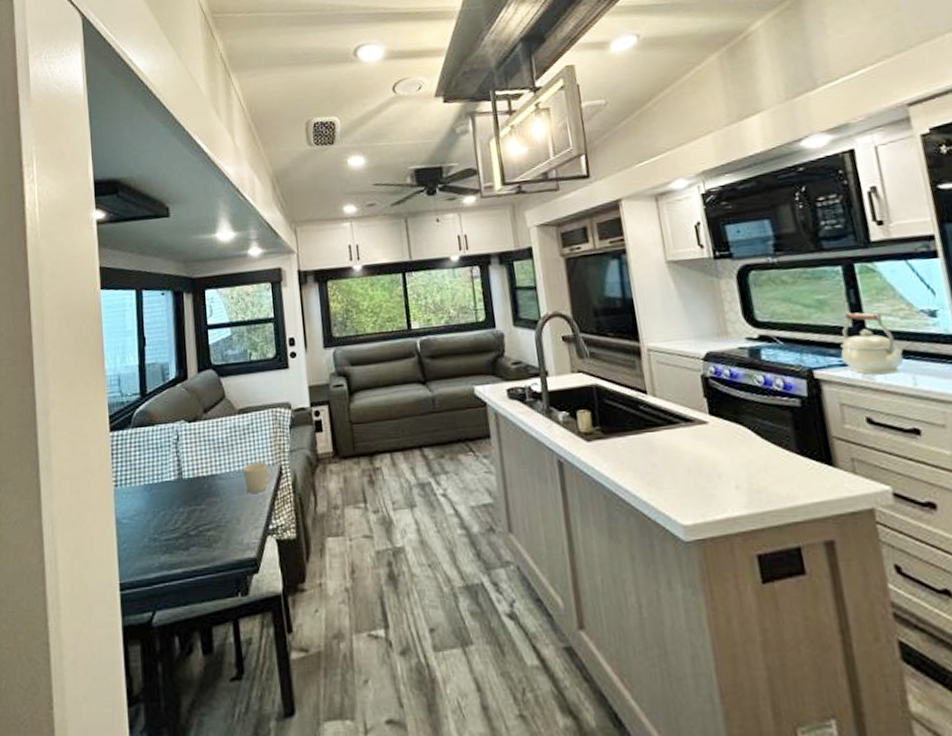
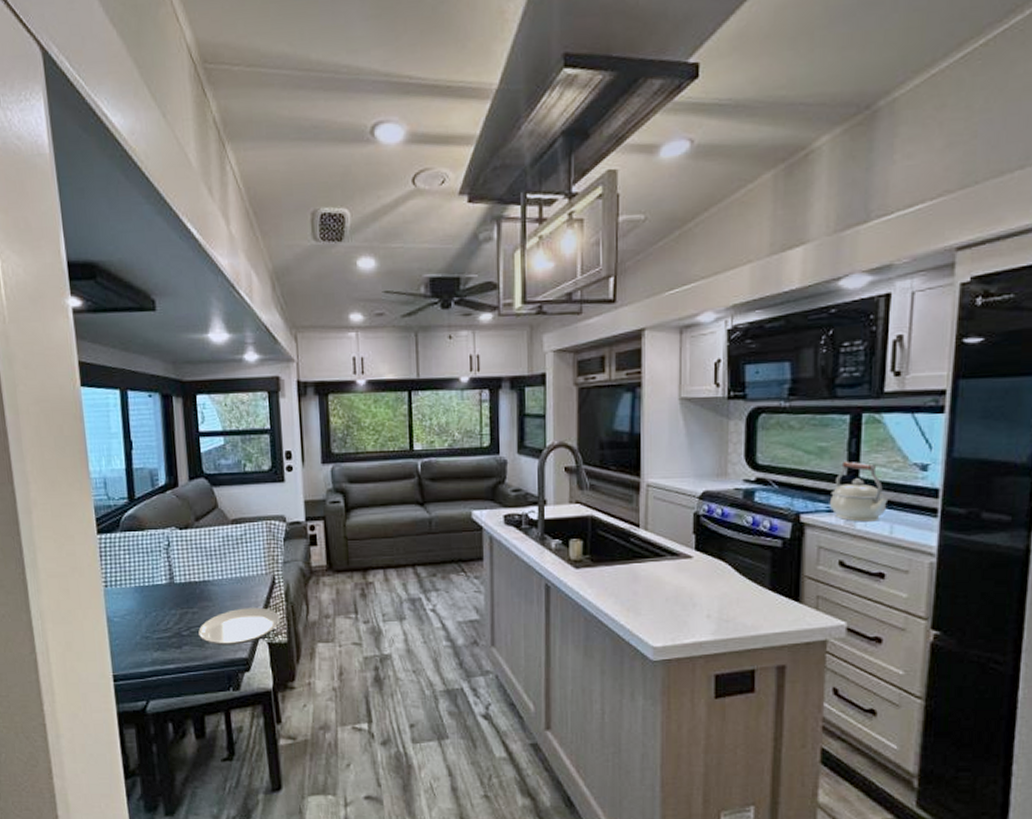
plate: none [206,501,288,545] -> present [198,607,280,646]
cup: present [243,461,273,493] -> none [236,571,266,600]

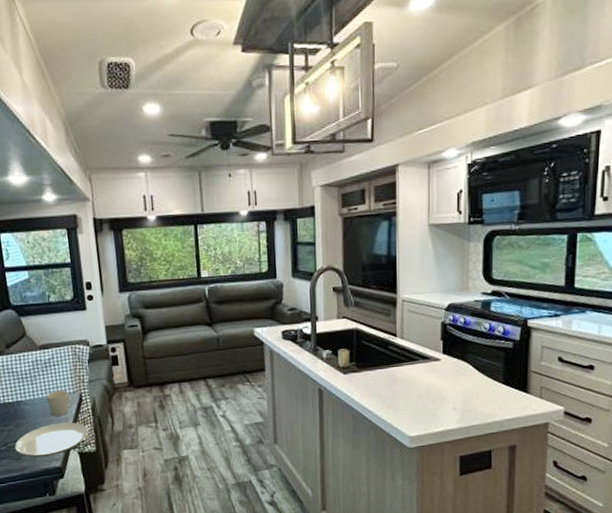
cup: none [236,571,266,600] -> present [46,390,74,416]
kettle: present [829,460,889,522] -> none [550,273,598,324]

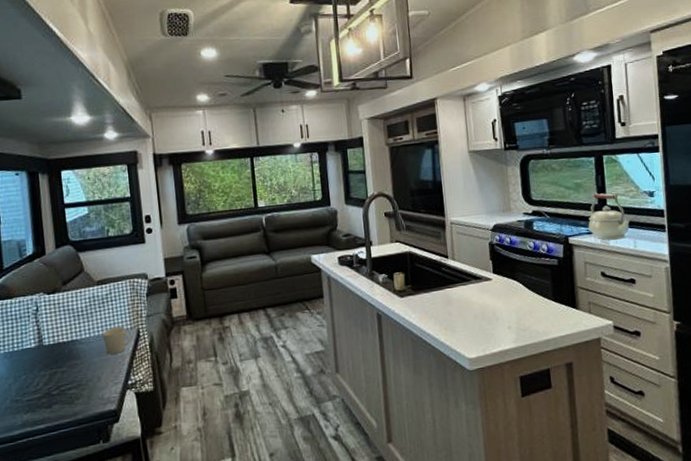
plate: present [15,422,89,458] -> none [68,360,146,401]
kettle: none [550,273,598,324] -> present [588,192,630,240]

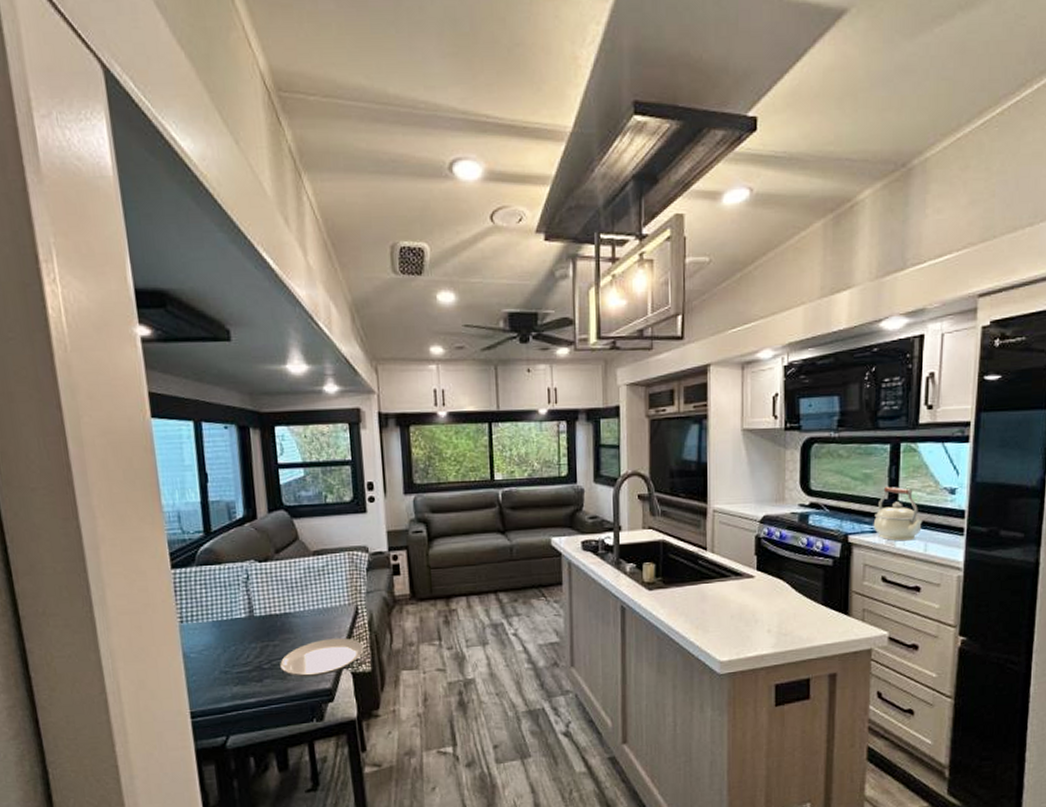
plate: none [68,360,146,401] -> present [280,638,364,677]
cup: present [103,326,131,355] -> none [318,601,349,631]

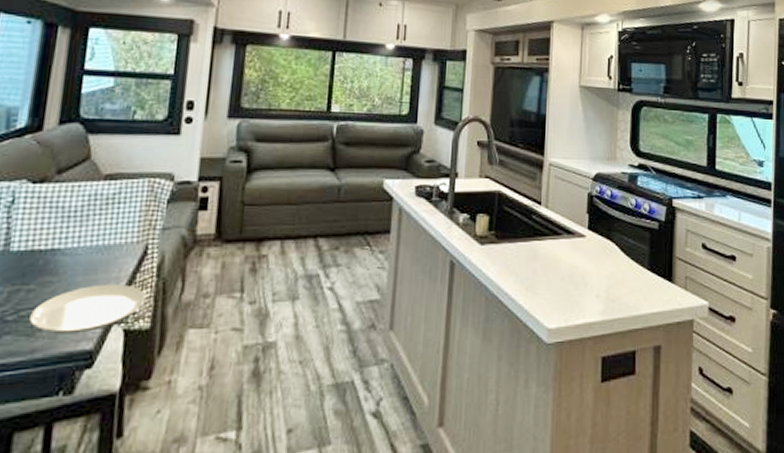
kettle: present [873,486,923,541] -> none [694,153,737,209]

